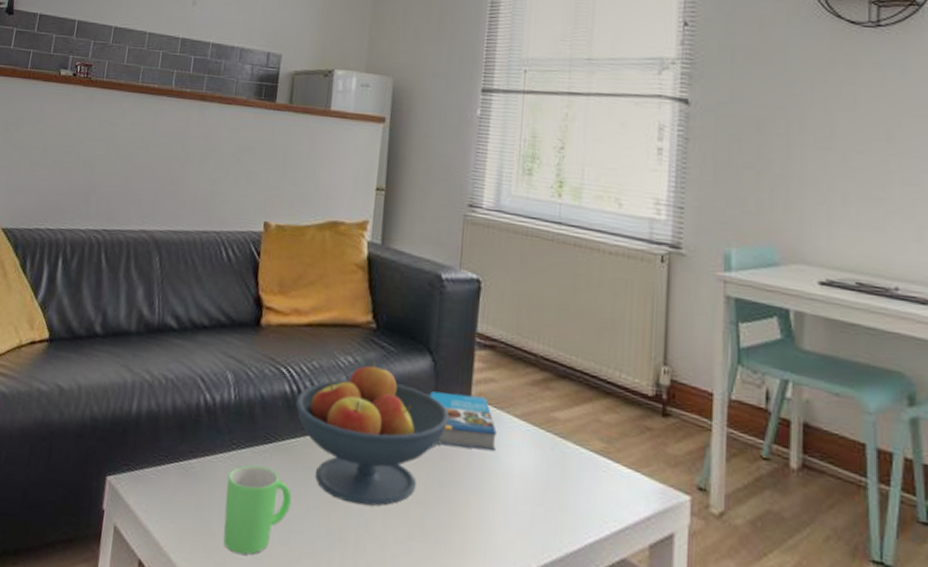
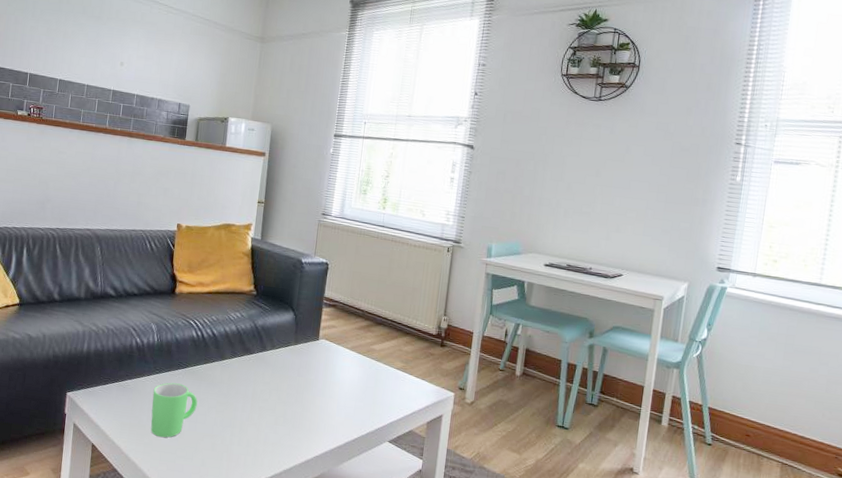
fruit bowl: present [295,361,450,506] -> none [200,316,305,405]
book: present [428,391,497,451] -> none [291,334,335,370]

